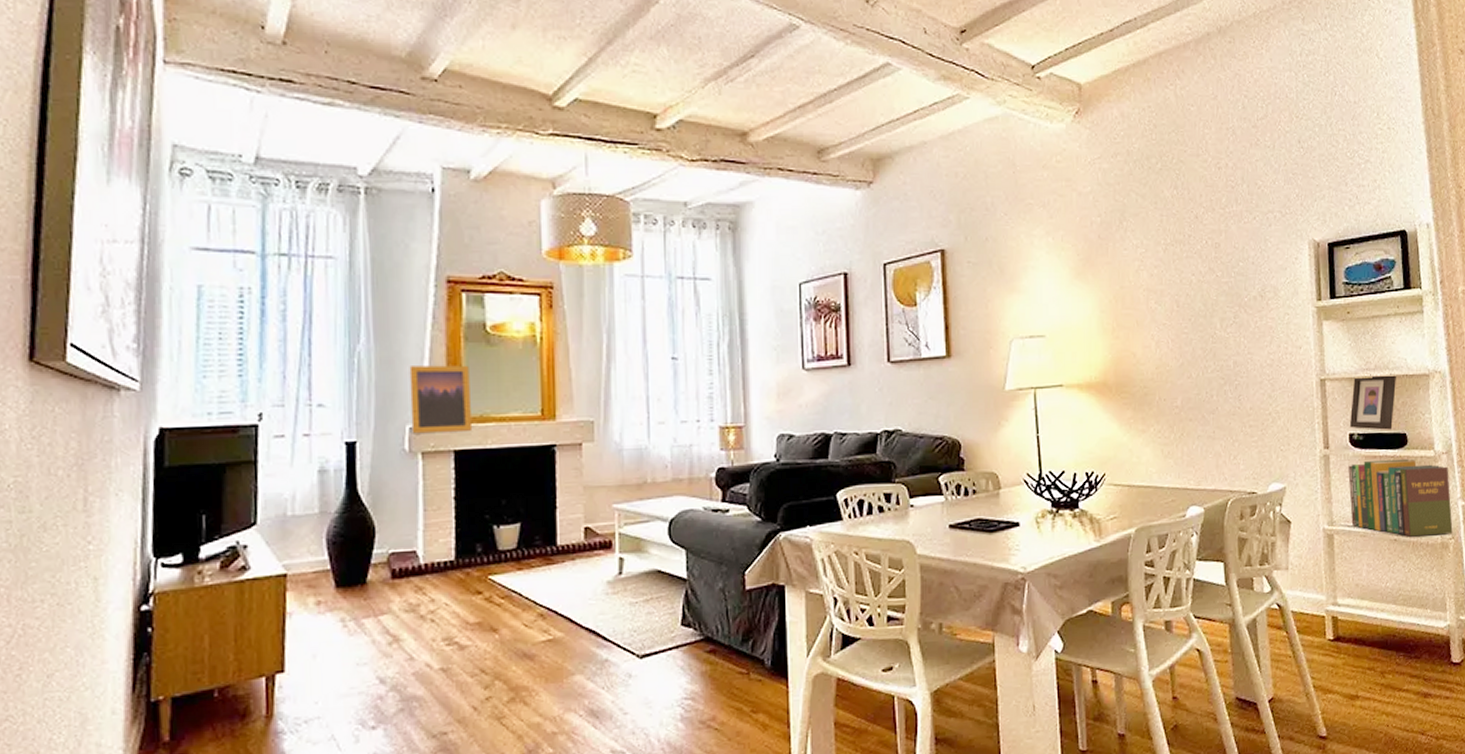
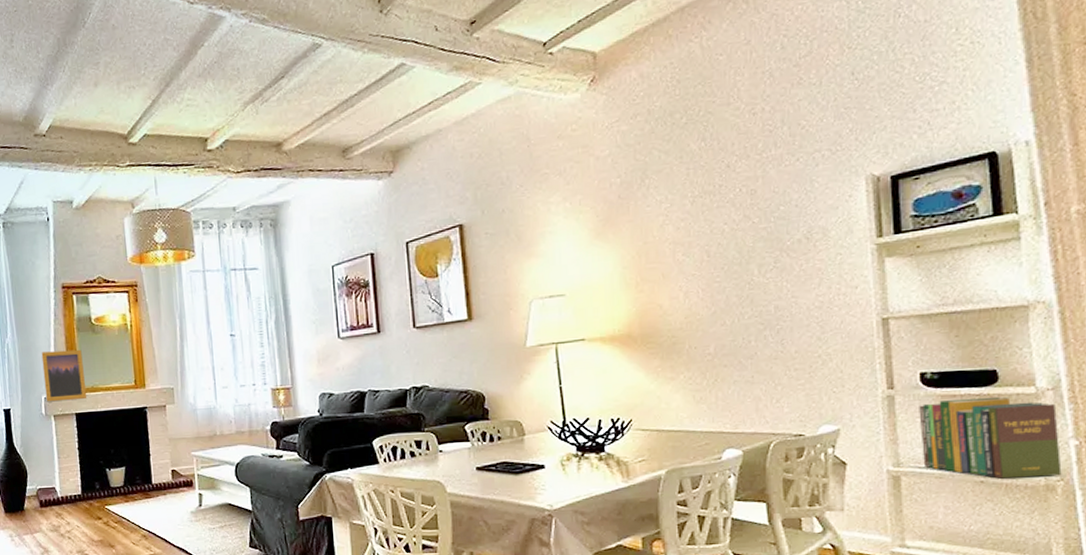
picture frame: present [1350,373,1396,430] -> none [921,307,983,368]

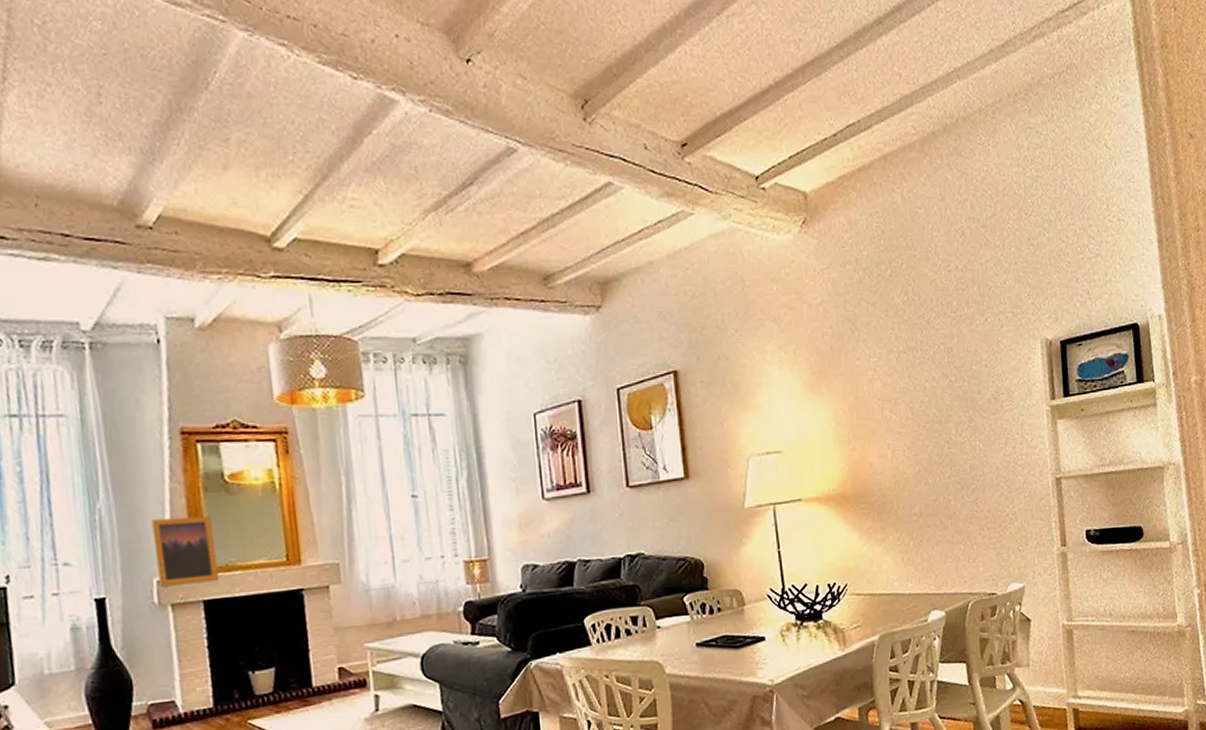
books: present [919,396,1062,479] -> none [1086,551,1189,628]

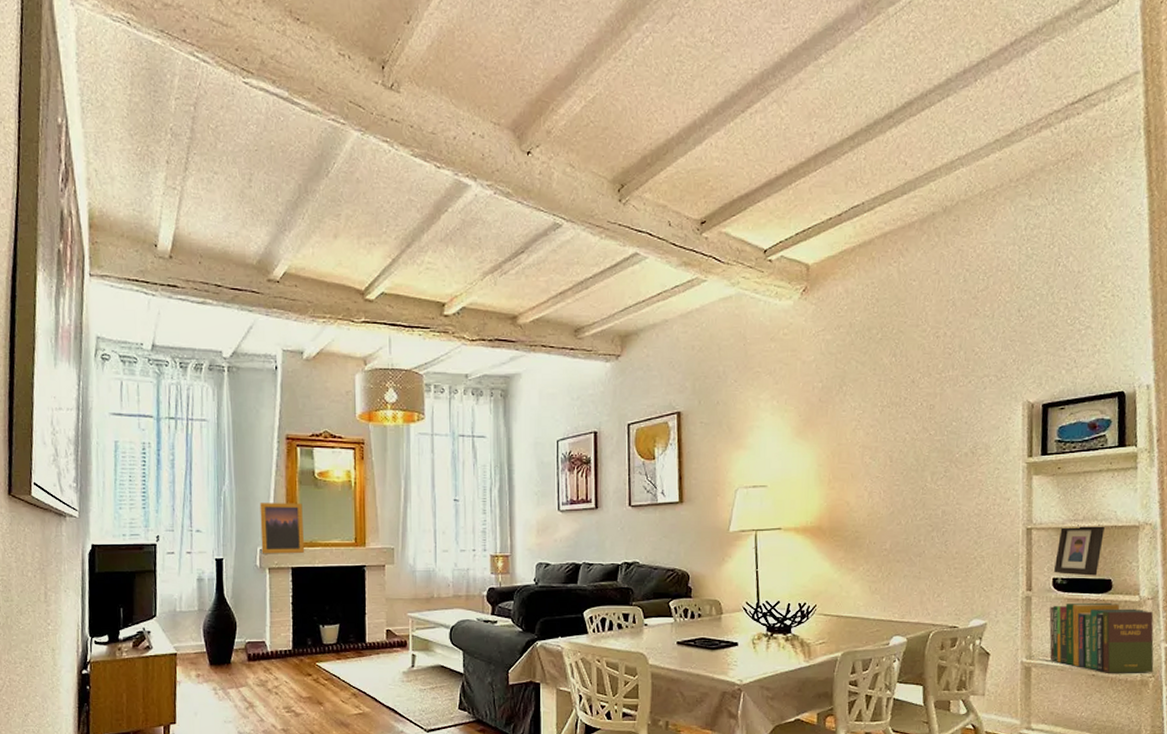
picture frame: none [1086,468,1131,525] -> present [1054,525,1105,576]
books: none [1086,551,1189,628] -> present [1049,602,1154,673]

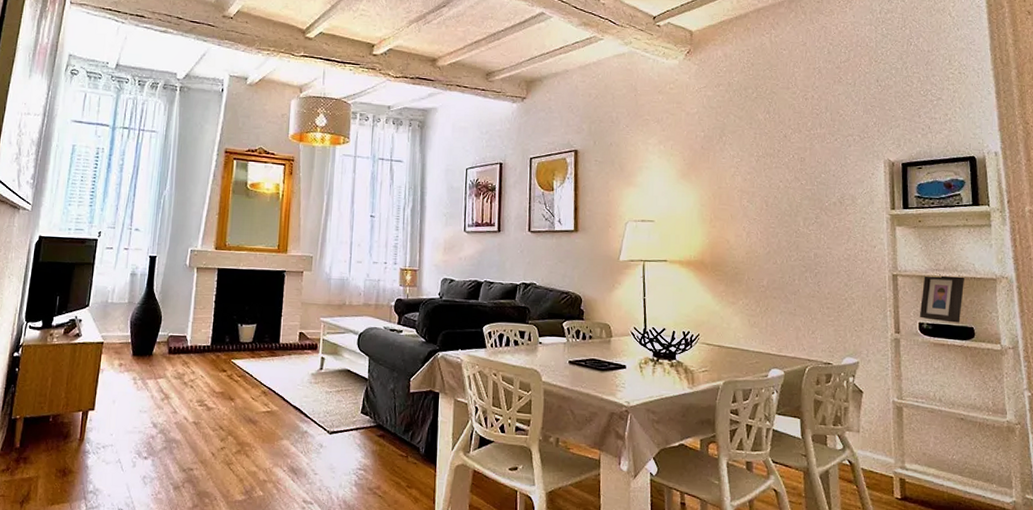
picture frame: present [259,503,305,554] -> none [192,208,233,257]
books: present [1049,602,1154,673] -> none [917,348,1019,420]

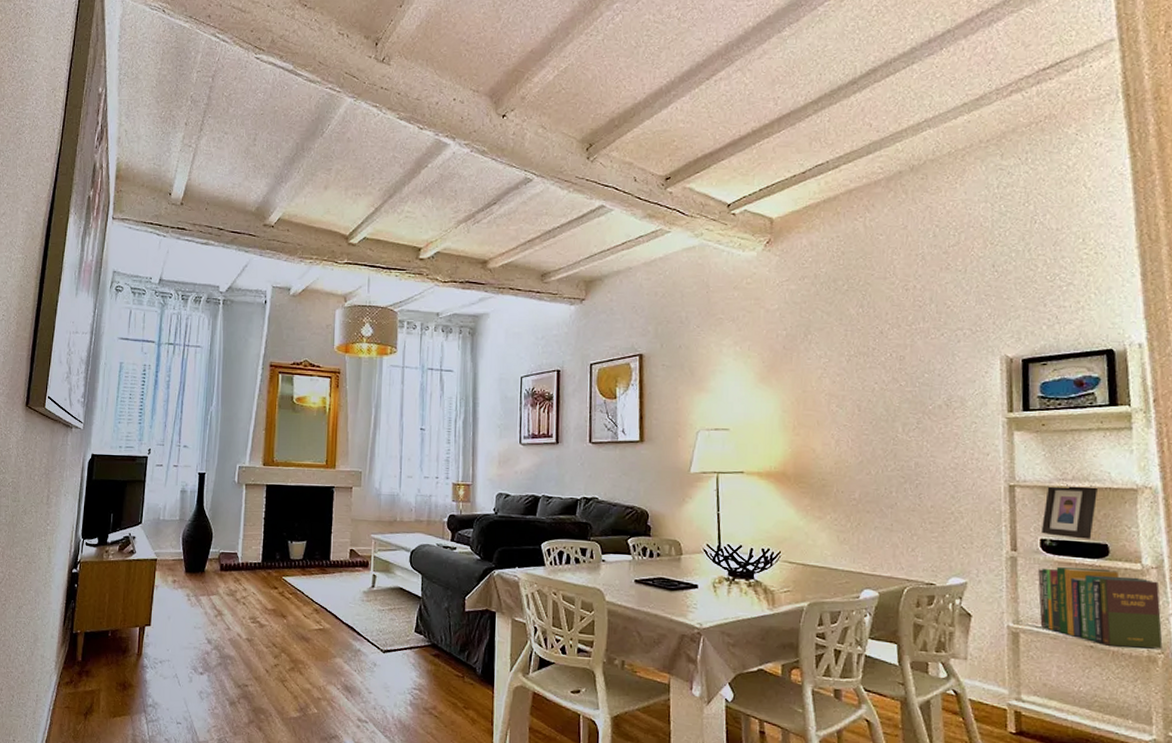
books: none [917,348,1019,420] -> present [1038,567,1163,649]

